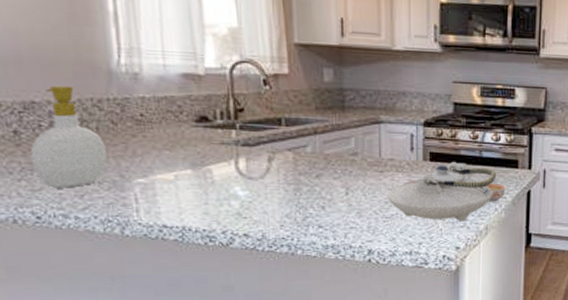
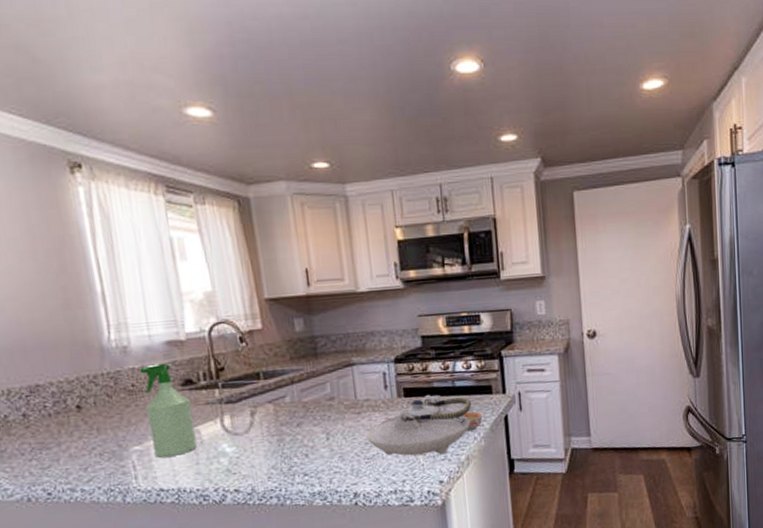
soap bottle: present [30,85,107,188] -> none [38,365,106,465]
spray bottle: none [150,95,207,193] -> present [139,363,197,458]

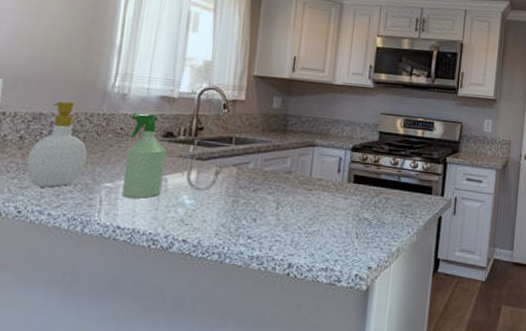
soap bottle: none [38,365,106,465] -> present [26,101,87,188]
teapot: present [366,394,483,456] -> none [312,184,420,243]

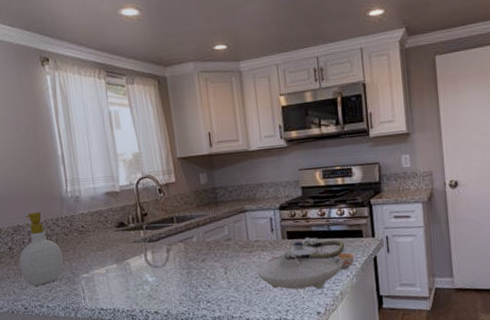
spray bottle: present [122,113,166,199] -> none [87,209,127,284]
teapot: none [312,184,420,243] -> present [257,237,355,290]

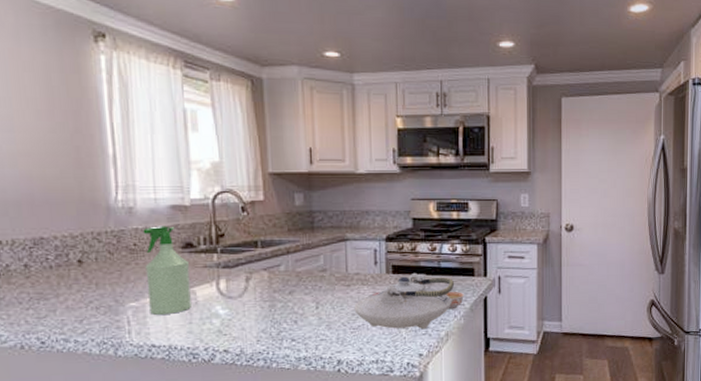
soap bottle: present [19,211,64,286] -> none [37,221,104,315]
spray bottle: none [87,209,127,284] -> present [143,226,191,315]

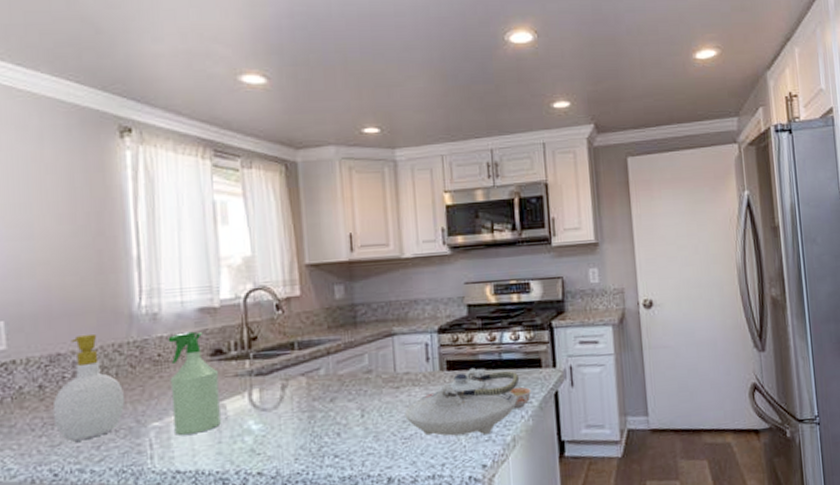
soap bottle: none [37,221,104,315] -> present [52,333,124,442]

